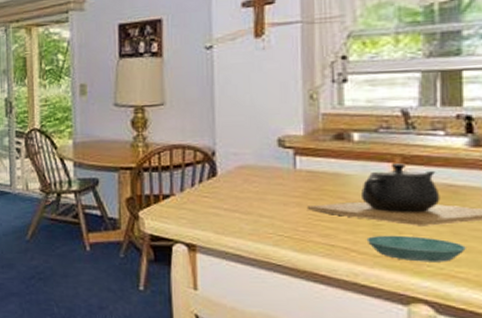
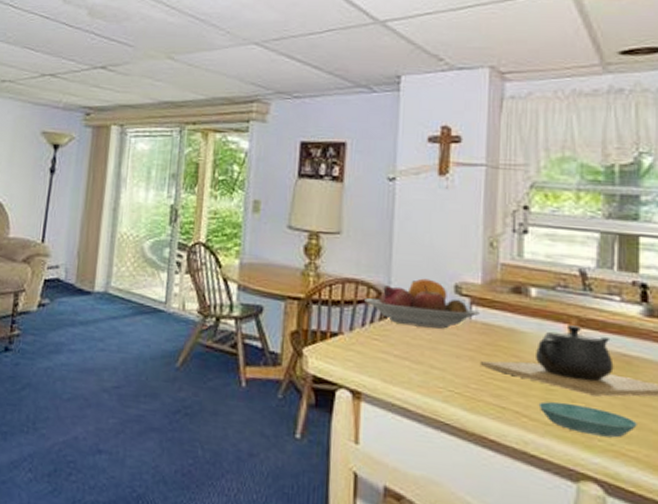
fruit bowl: none [192,136,304,181] -> present [364,278,479,329]

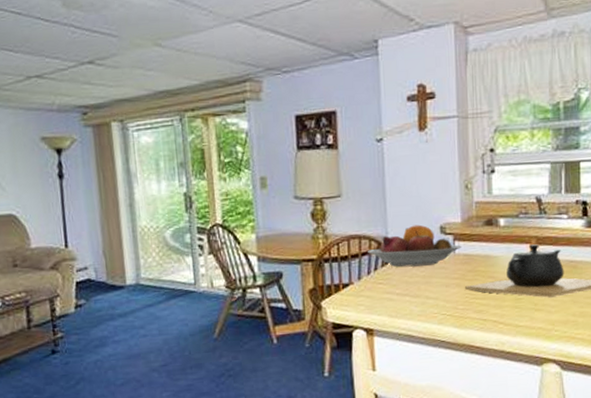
saucer: present [538,401,637,438] -> none [510,306,582,328]

